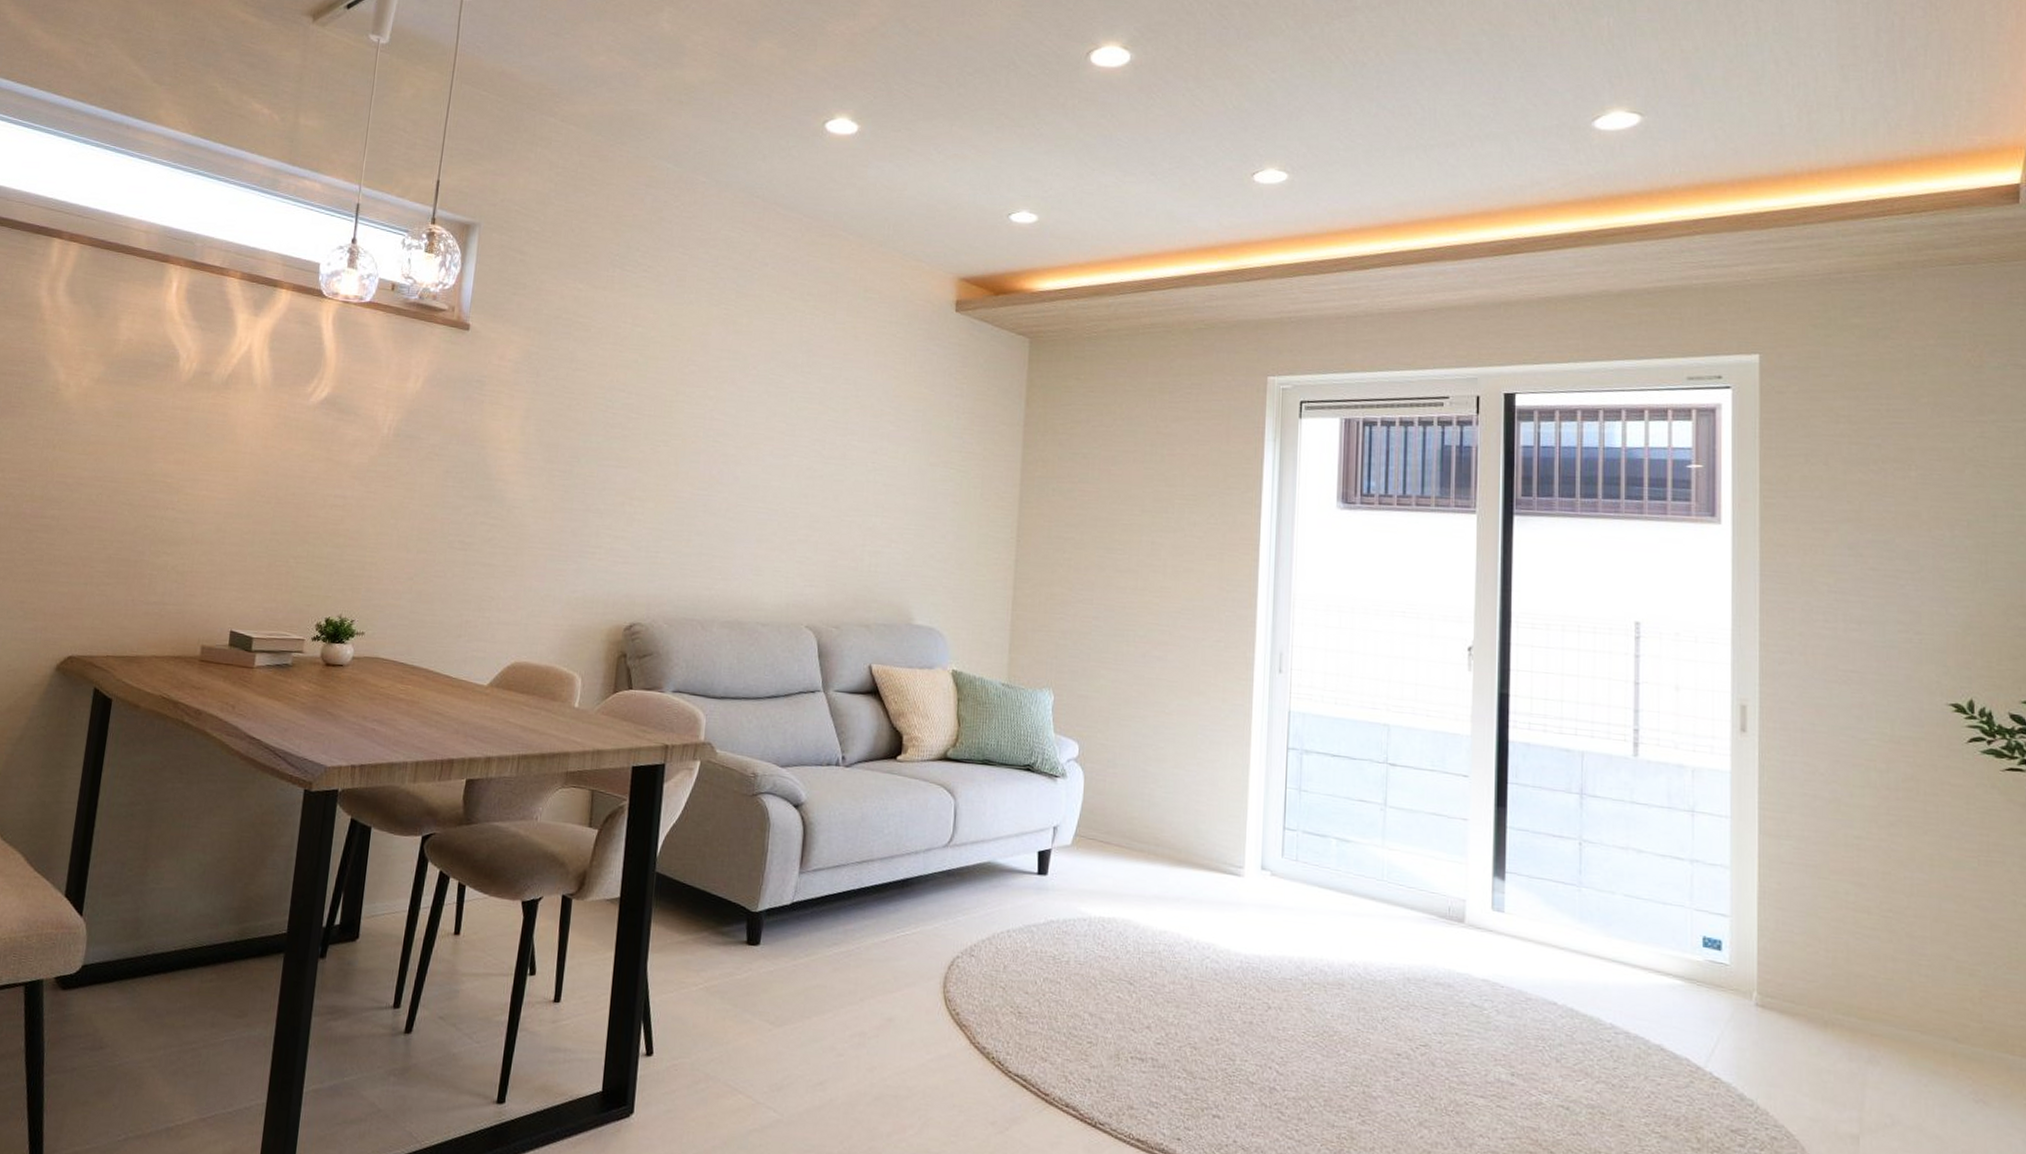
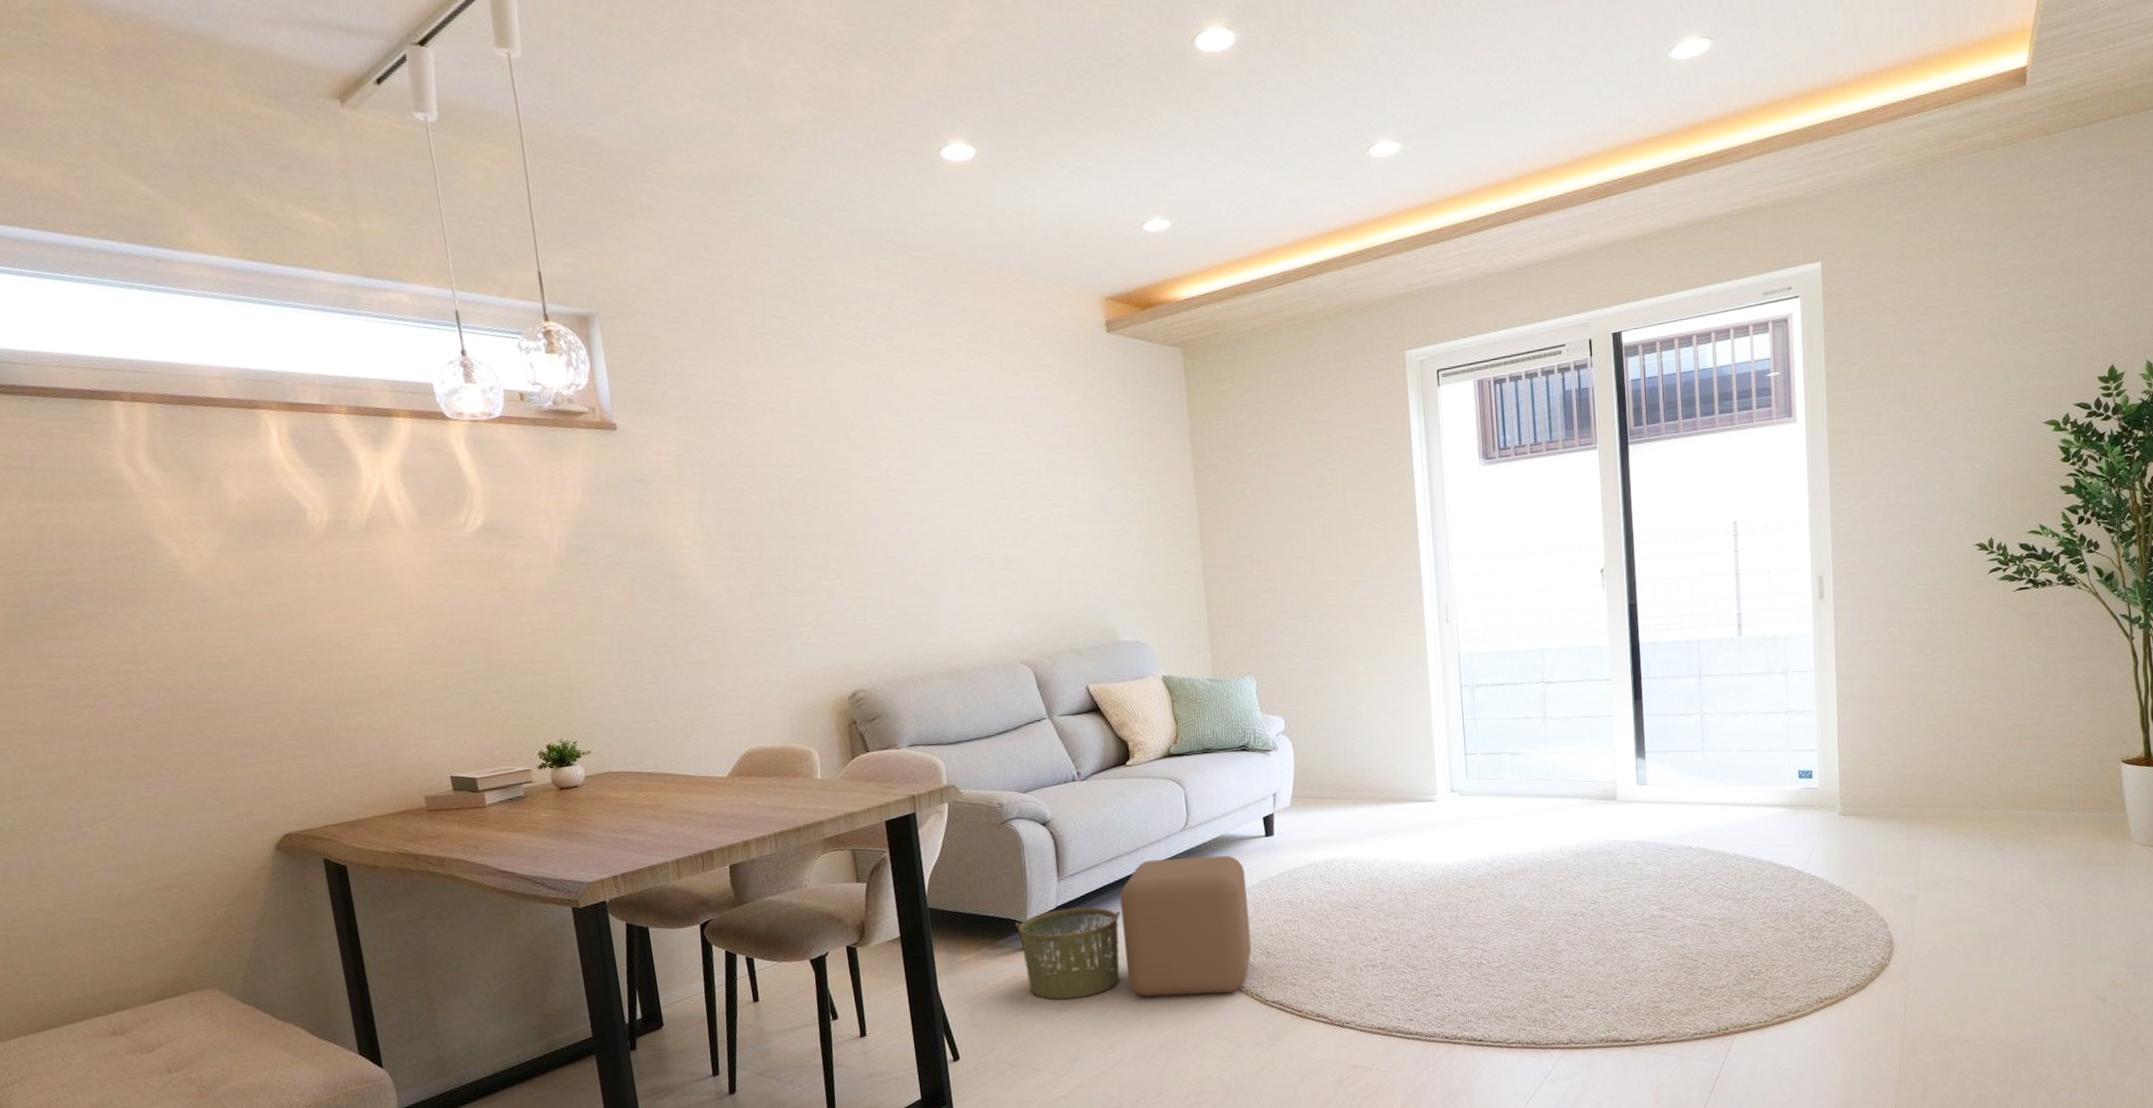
basket: none [744,906,861,1017] -> present [1015,907,1121,1000]
cube: none [854,872,1008,1051] -> present [1120,855,1252,997]

